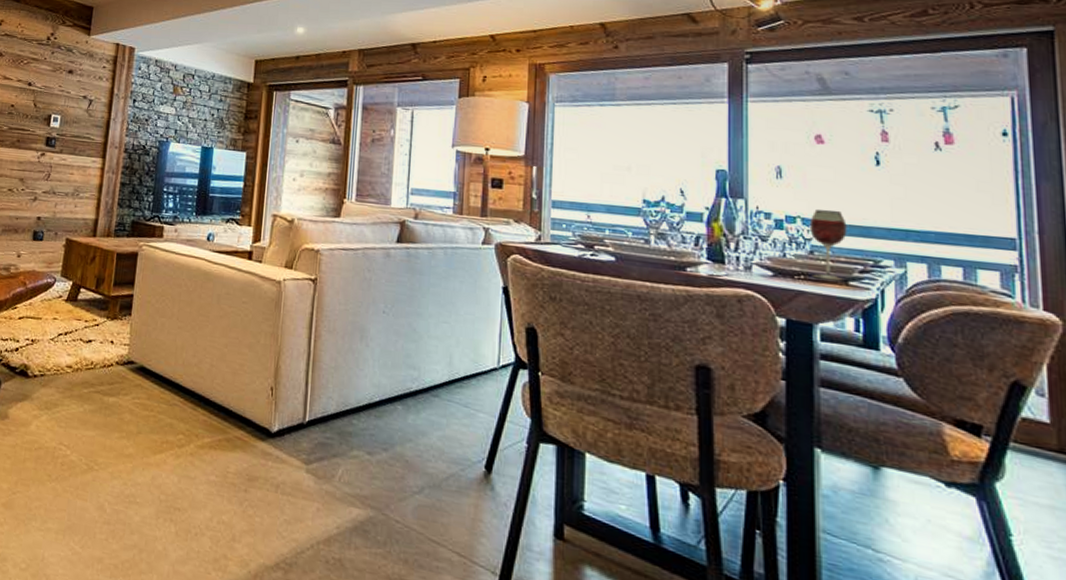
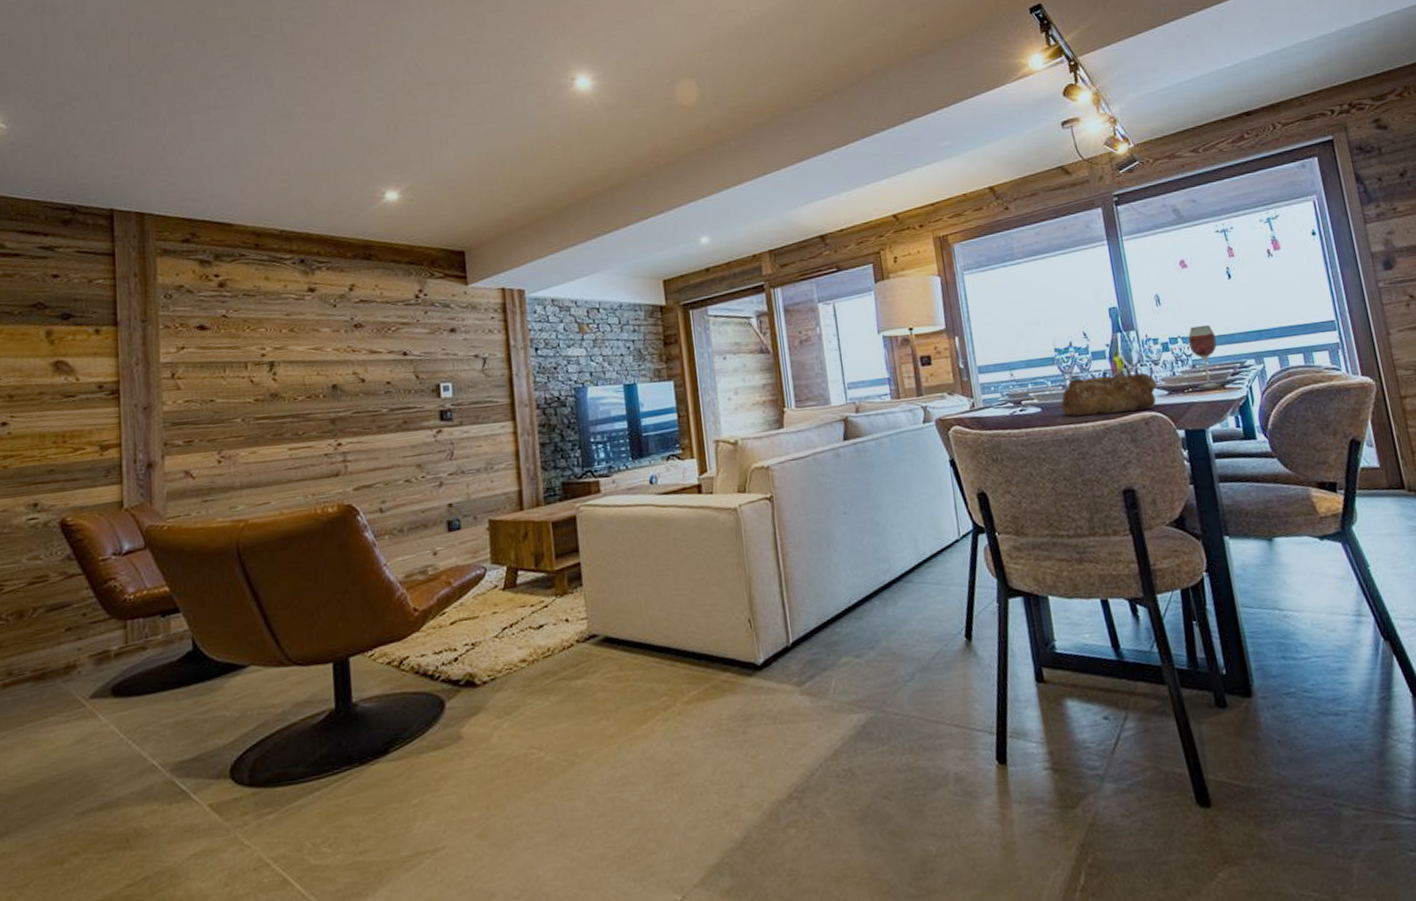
bread: none [638,235,762,287] -> present [1060,372,1158,417]

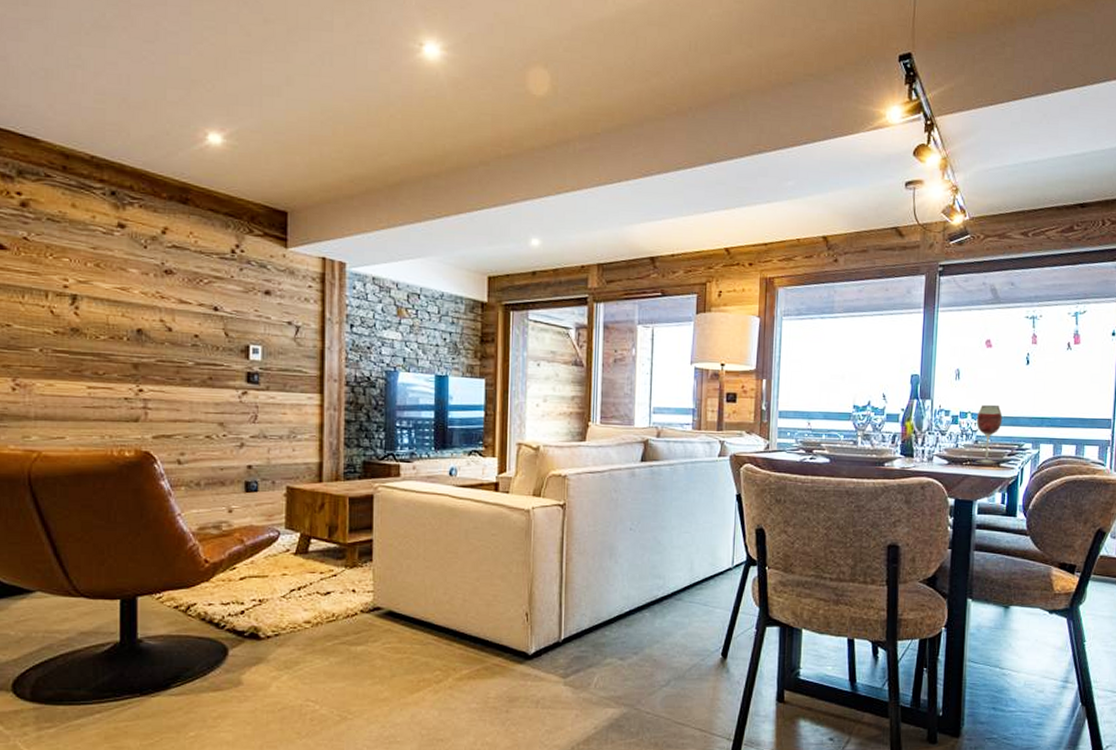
bread: present [1060,372,1158,417] -> none [847,436,941,475]

